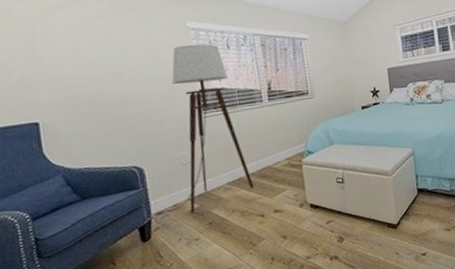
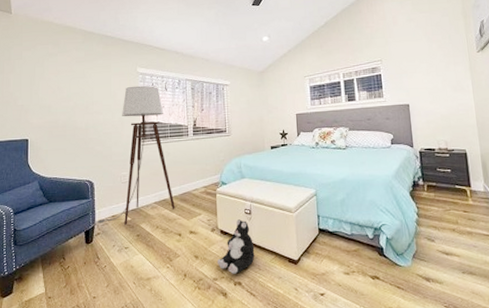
plush toy: none [309,190,352,249] -> present [218,219,255,274]

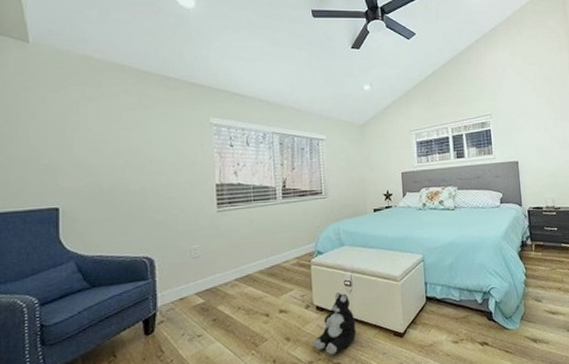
floor lamp: present [96,85,175,226] -> none [158,139,261,310]

